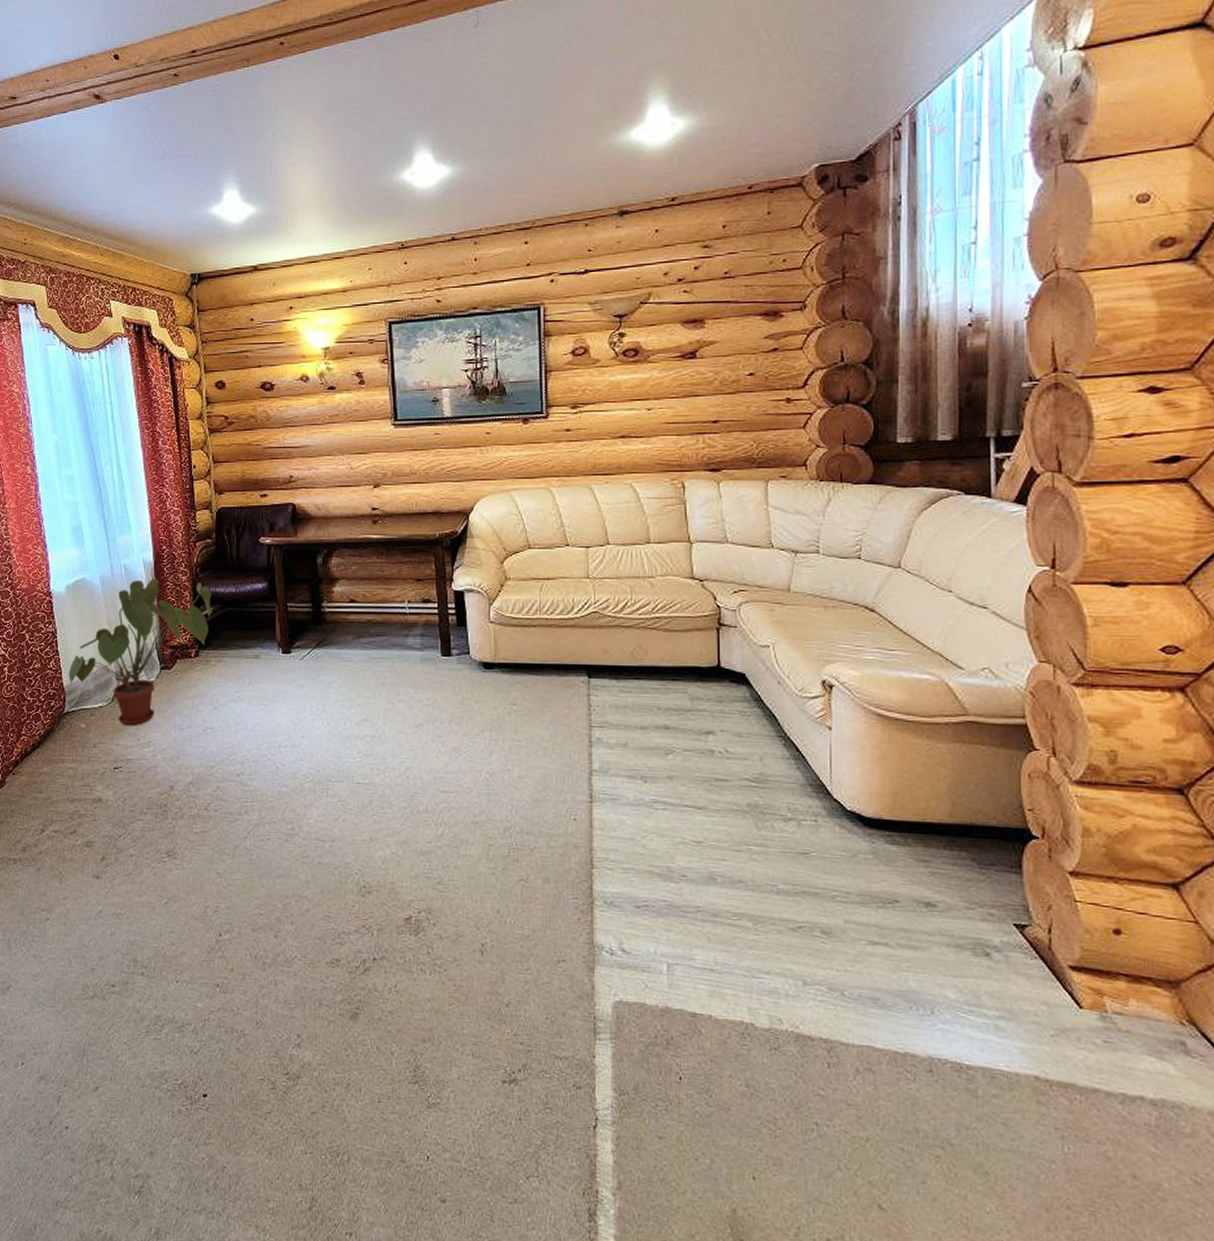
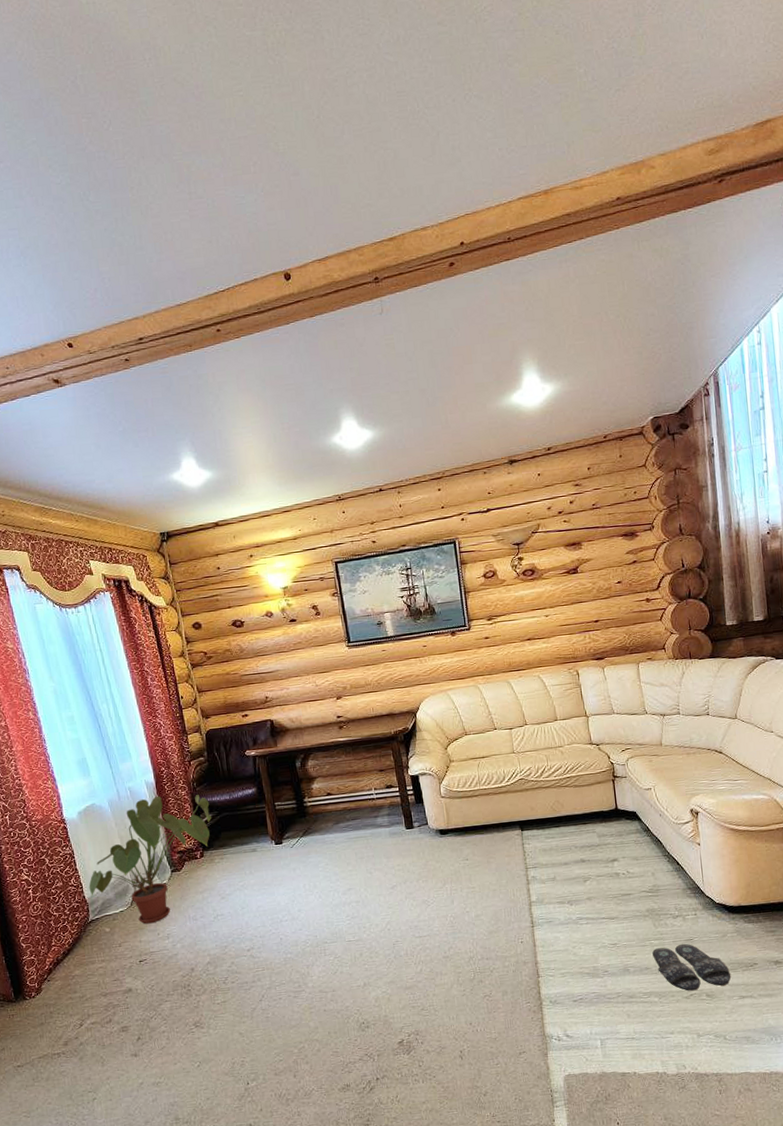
slippers: none [750,856,858,922] -> present [652,943,731,991]

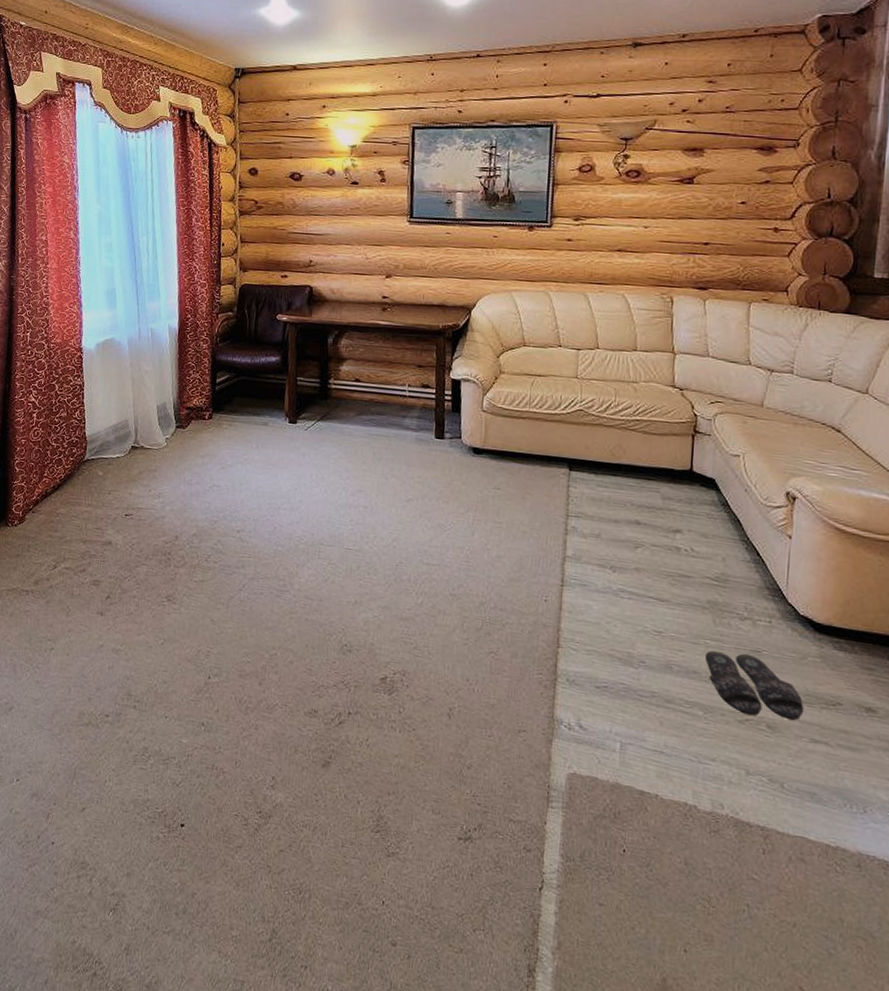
house plant: present [88,795,211,924] -> none [91,343,229,478]

